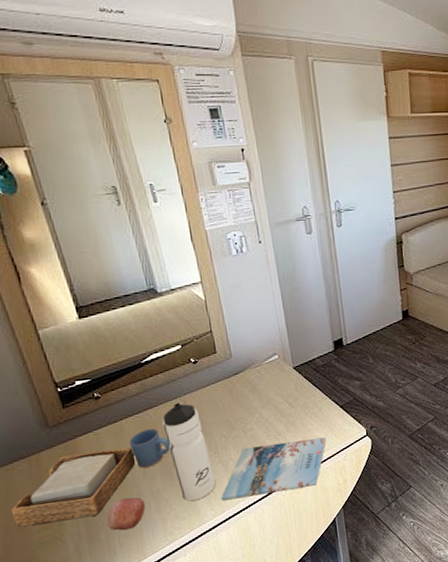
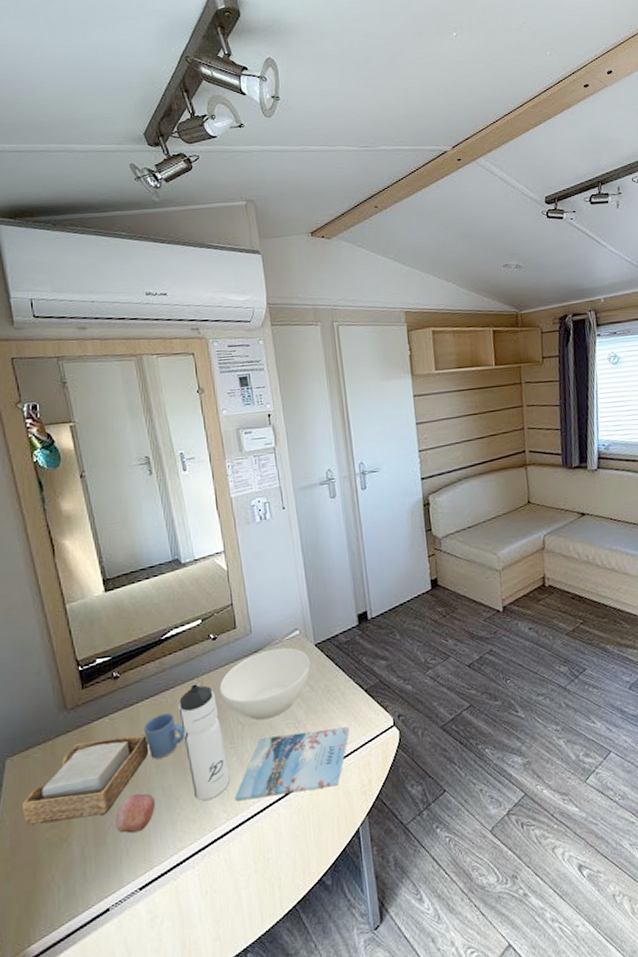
bowl: none [202,370,290,433] -> present [219,647,311,721]

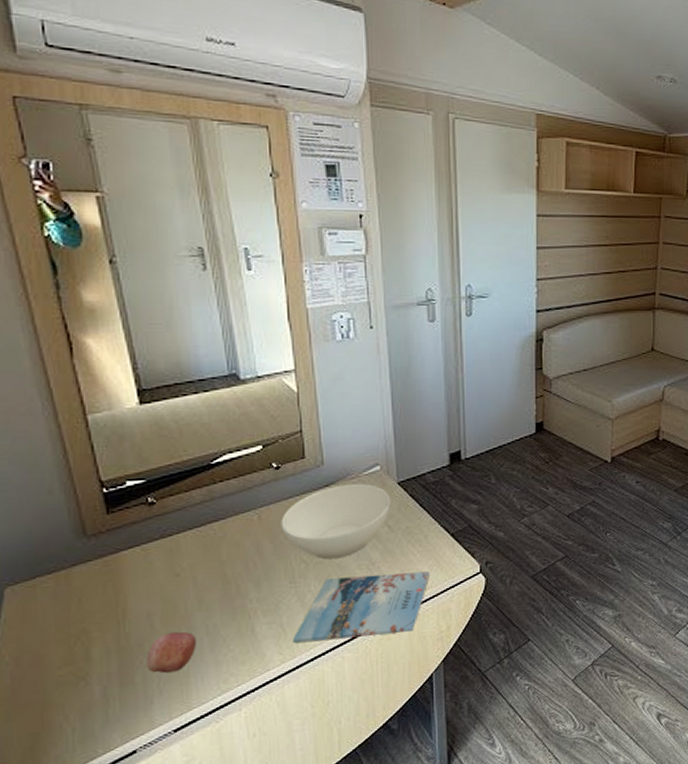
napkin holder: present [21,734,149,825] -> none [25,568,191,661]
mug: present [143,713,186,759] -> none [185,547,237,595]
water bottle: present [178,684,230,801] -> none [229,516,288,642]

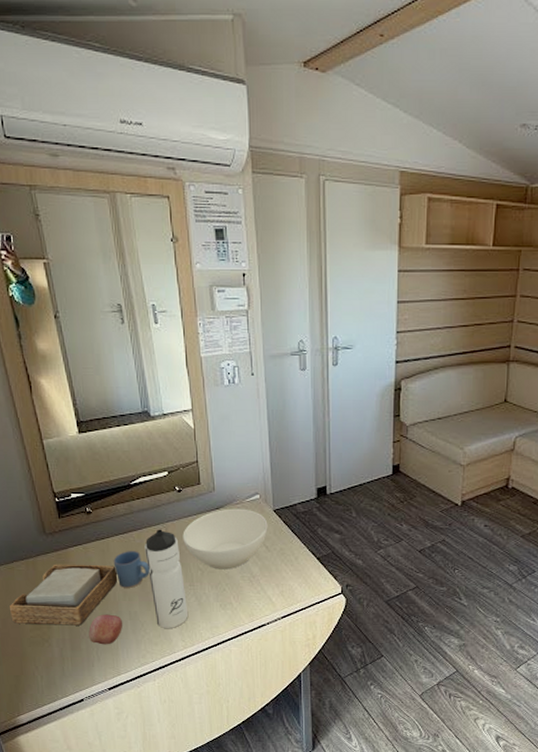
napkin holder: none [25,568,191,661] -> present [9,564,118,626]
mug: none [185,547,237,595] -> present [113,551,151,588]
water bottle: none [229,516,288,642] -> present [144,529,189,629]
magazine: present [292,571,431,643] -> none [192,585,300,636]

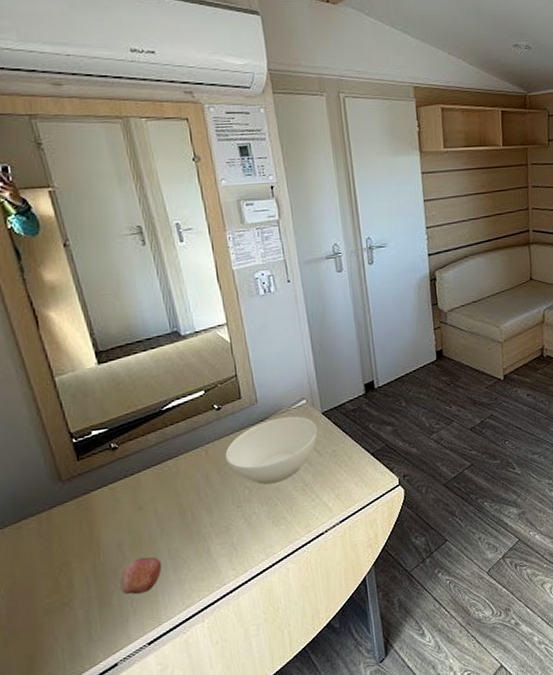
napkin holder: present [9,564,118,626] -> none [16,502,153,593]
mug: present [113,551,151,588] -> none [146,481,191,525]
water bottle: present [144,529,189,629] -> none [182,452,238,561]

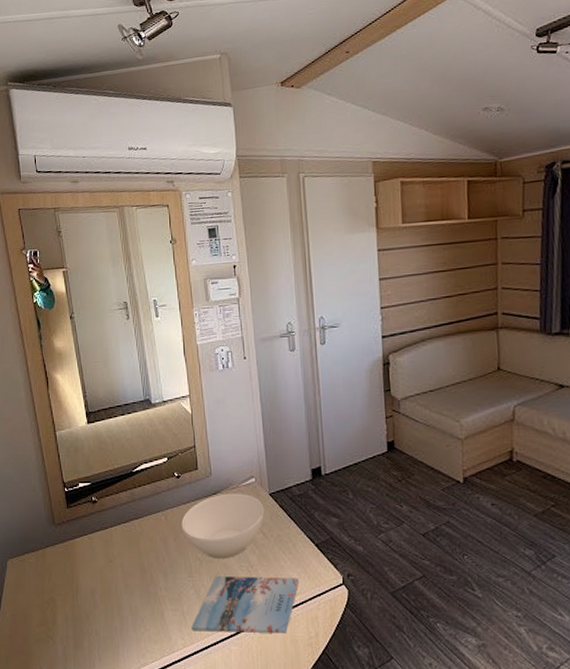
fruit: present [120,557,162,595] -> none [91,609,124,643]
magazine: none [243,487,357,559] -> present [191,576,300,633]

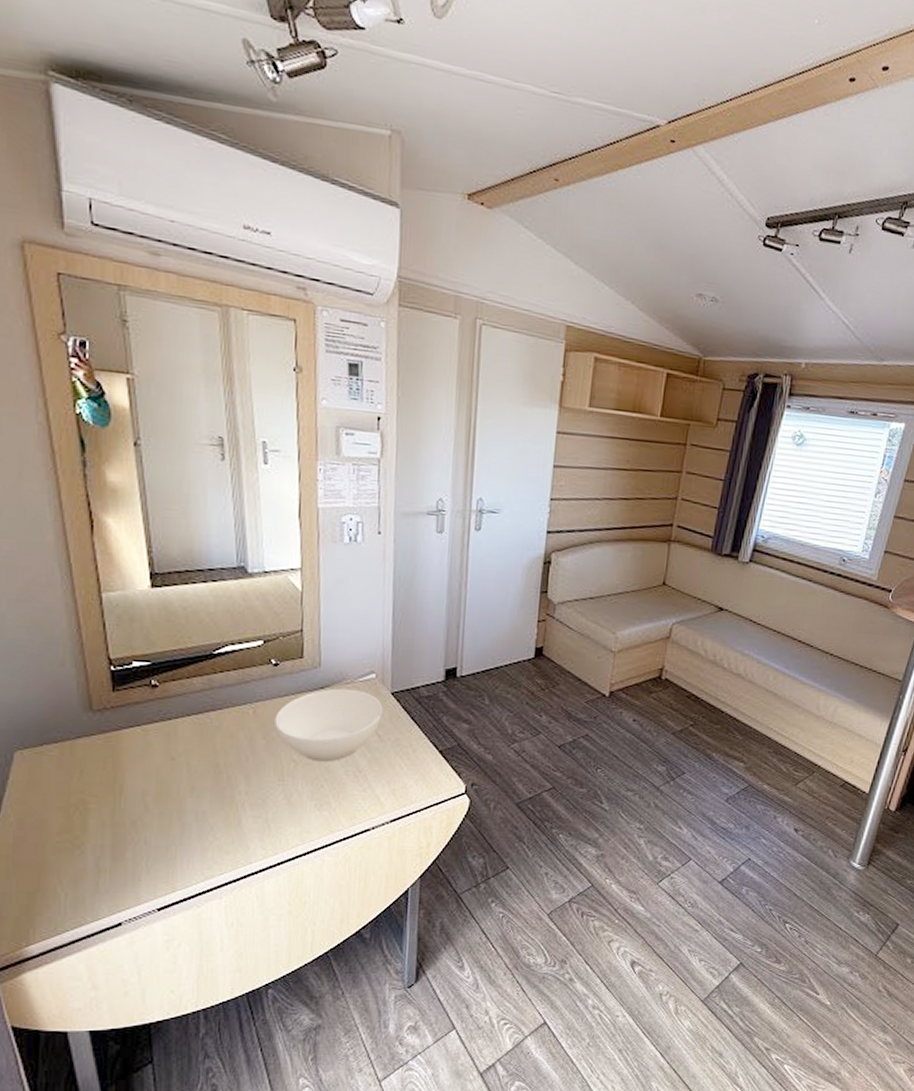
magazine: present [191,576,300,633] -> none [276,781,416,843]

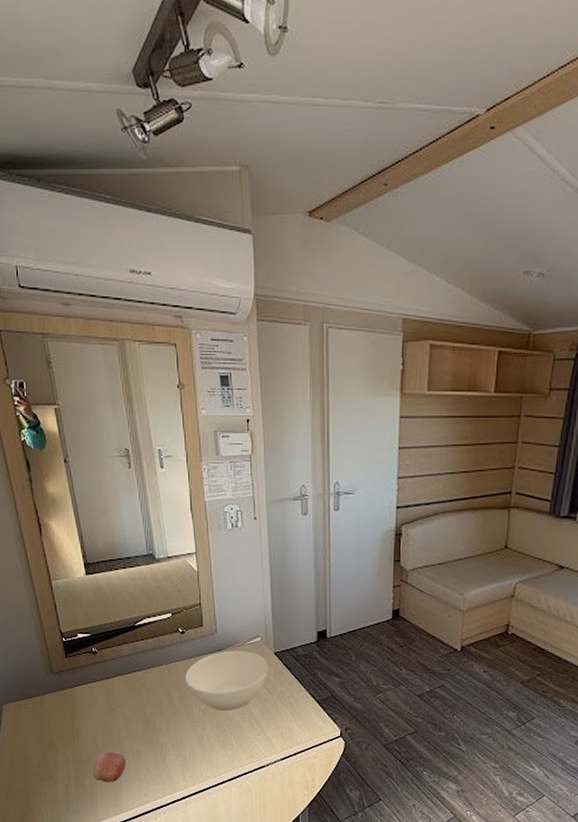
fruit: none [138,814,186,853] -> present [93,752,127,783]

